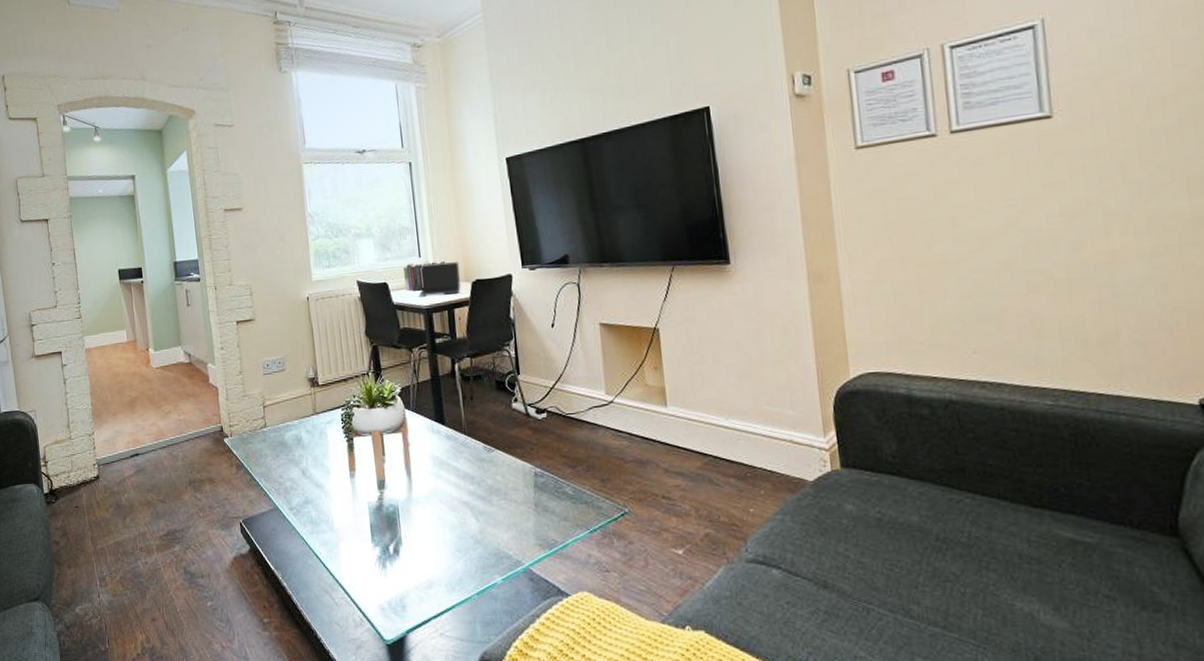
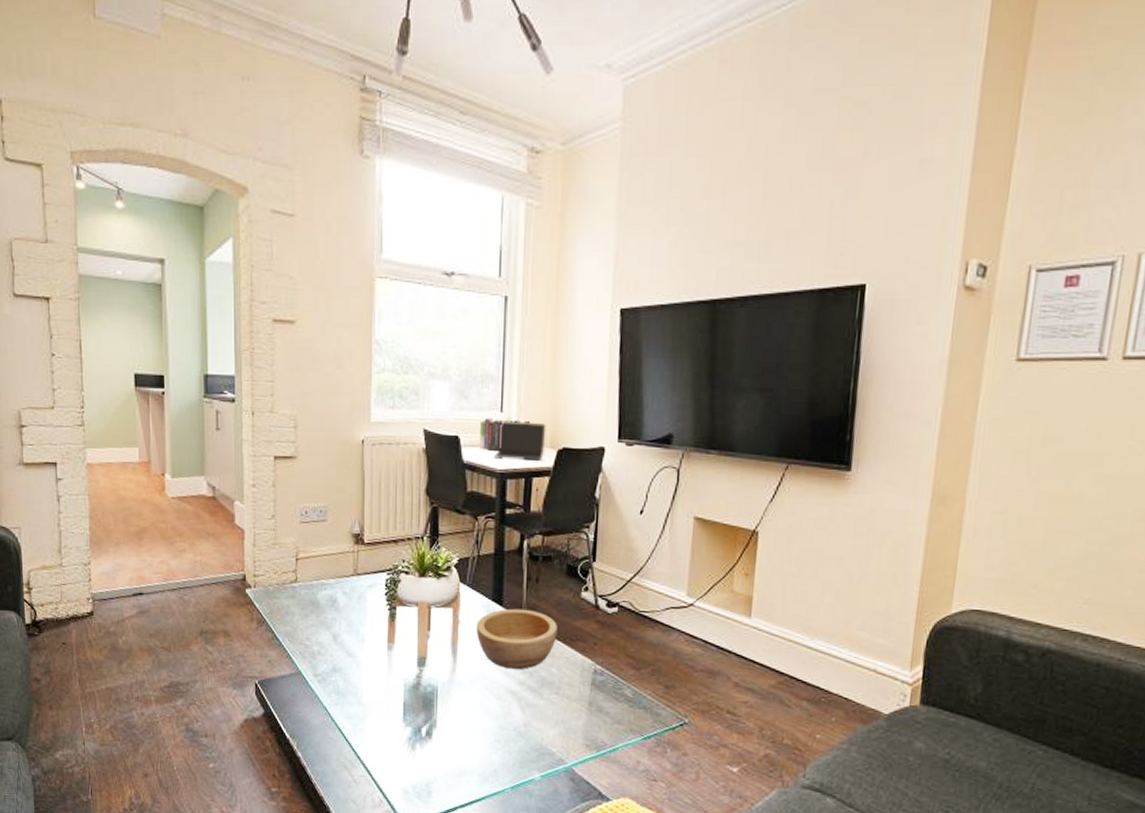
bowl: none [424,425,497,482] -> present [476,608,558,670]

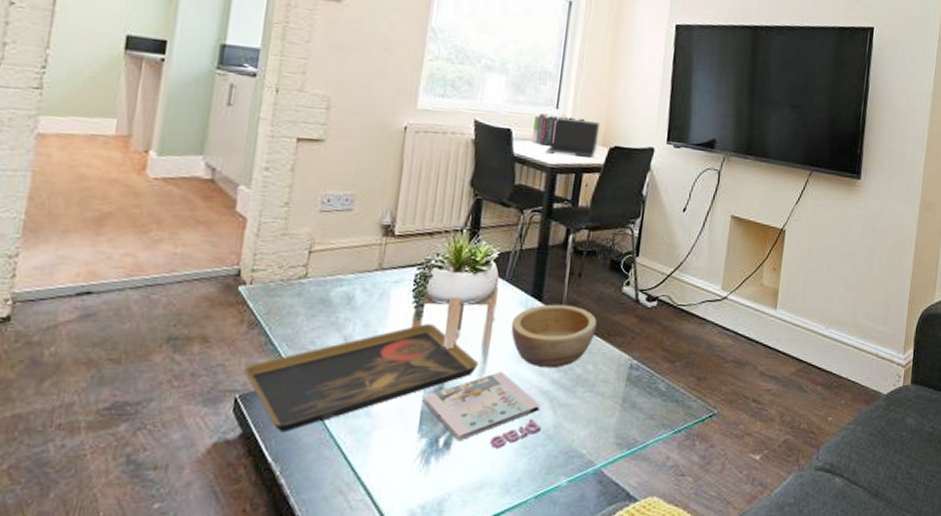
decorative tray: none [259,625,450,715] -> present [244,324,479,433]
magazine: none [403,671,512,741] -> present [422,371,541,448]

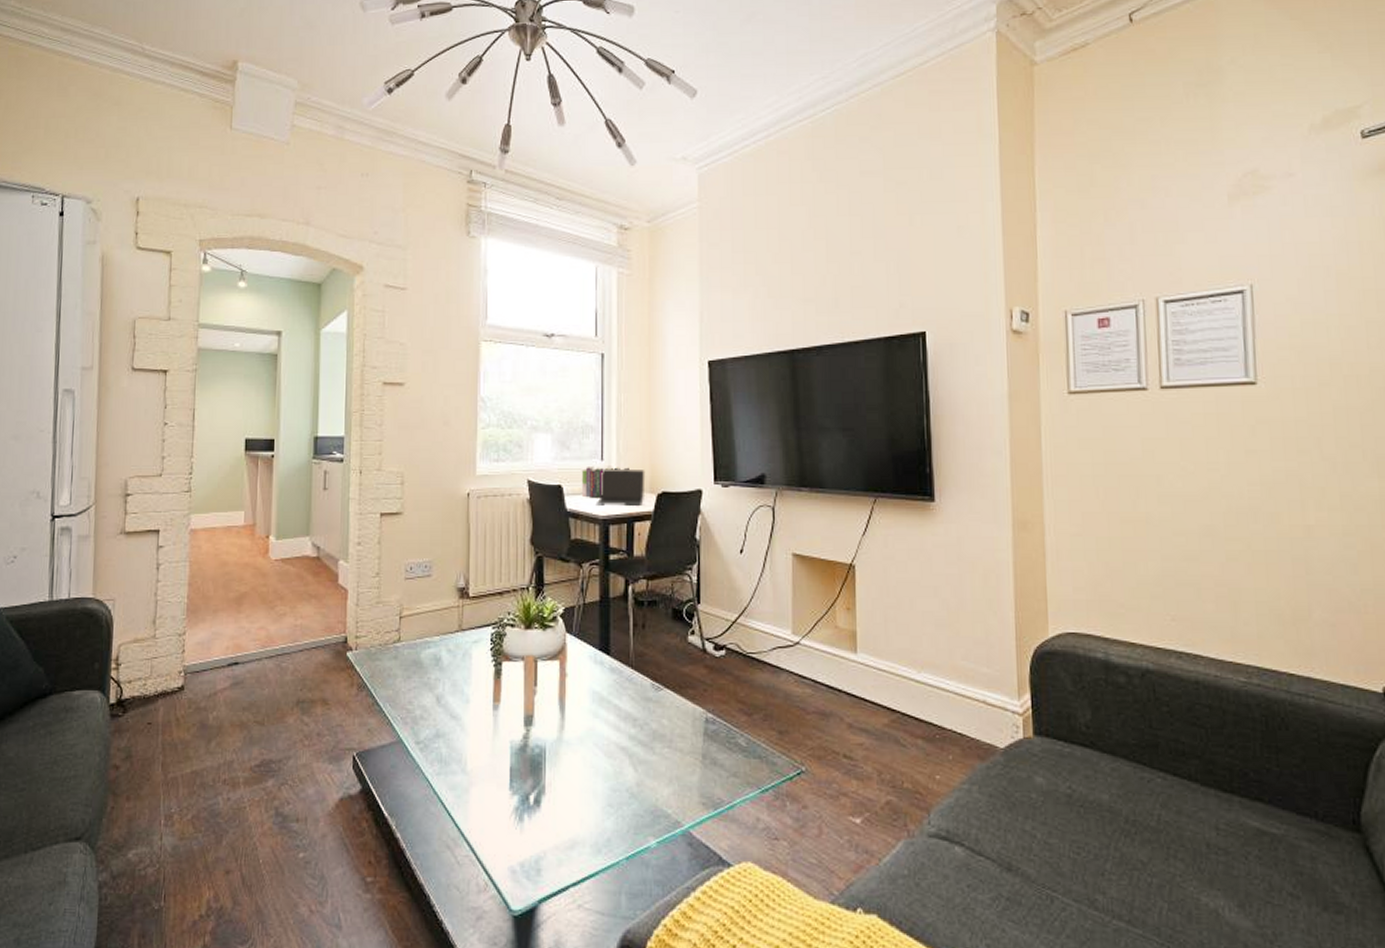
decorative tray: present [244,324,479,433] -> none [358,681,558,789]
magazine: present [422,371,541,448] -> none [510,727,624,806]
bowl: present [511,304,597,368] -> none [583,657,666,724]

